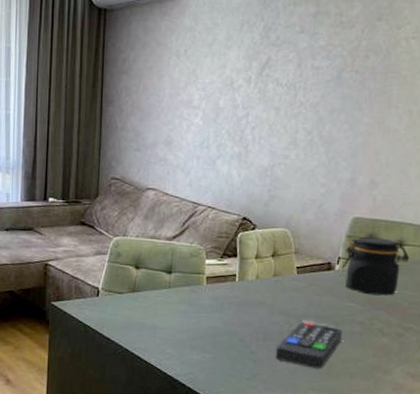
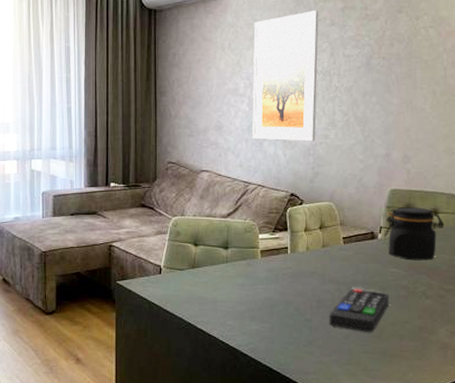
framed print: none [205,15,288,162] -> present [252,10,319,142]

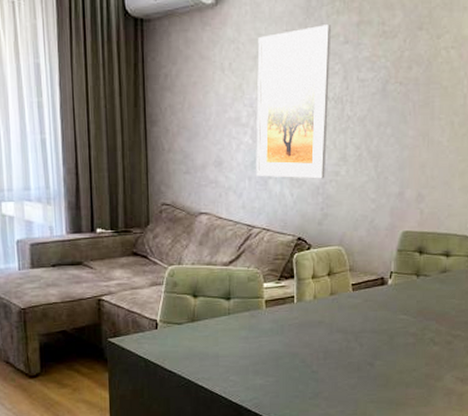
remote control: present [329,288,390,332] -> none [335,337,398,381]
jar: present [383,207,445,261] -> none [394,250,456,307]

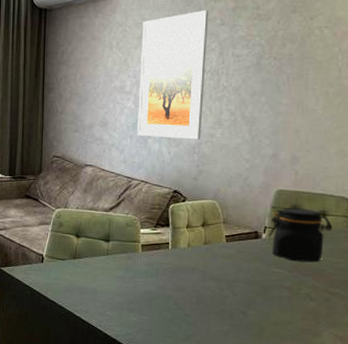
jar: none [394,250,456,307] -> present [268,208,333,263]

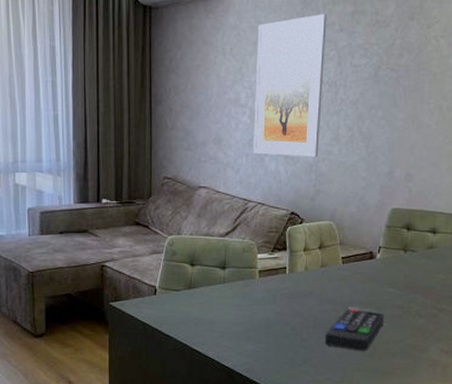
remote control: none [208,286,272,331] -> present [324,308,385,351]
jar: present [268,208,333,263] -> none [382,227,442,280]

